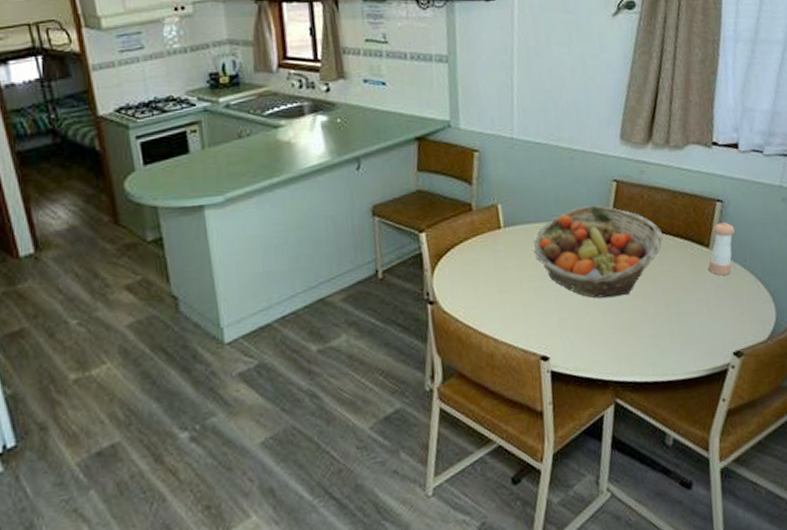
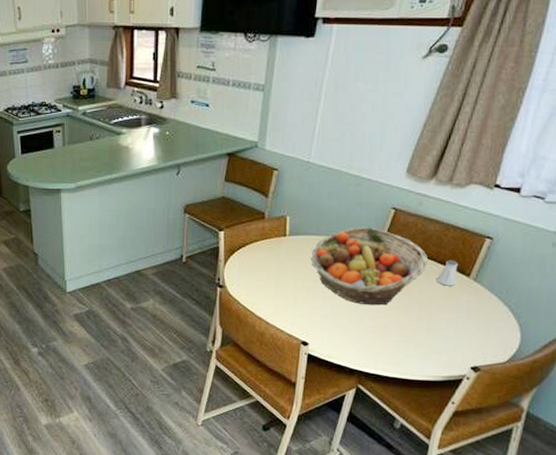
saltshaker: none [676,231,697,262] -> present [437,260,458,286]
pepper shaker: present [709,222,736,276] -> none [465,257,499,302]

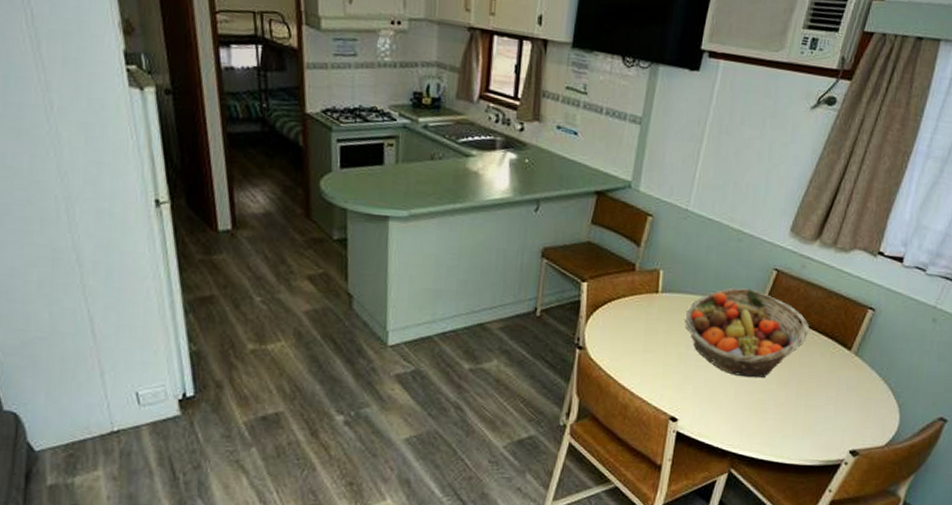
saltshaker: present [437,260,458,286] -> none [817,330,840,360]

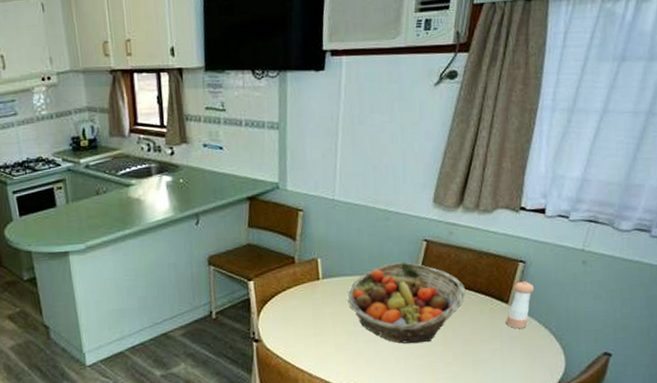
pepper shaker: none [846,329,880,379] -> present [506,281,535,329]

